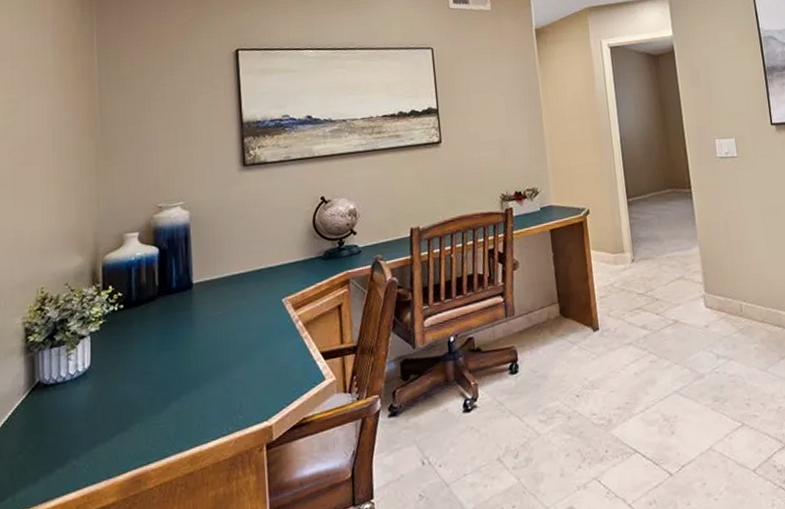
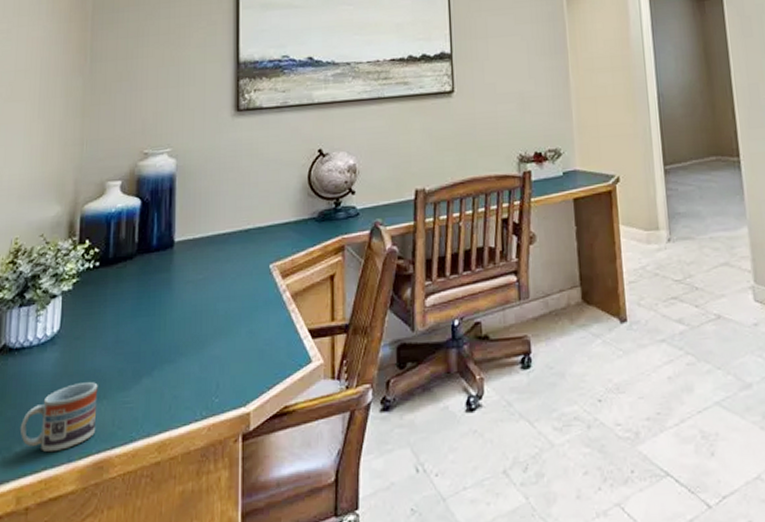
cup: none [60,409,131,472] -> present [19,382,98,453]

